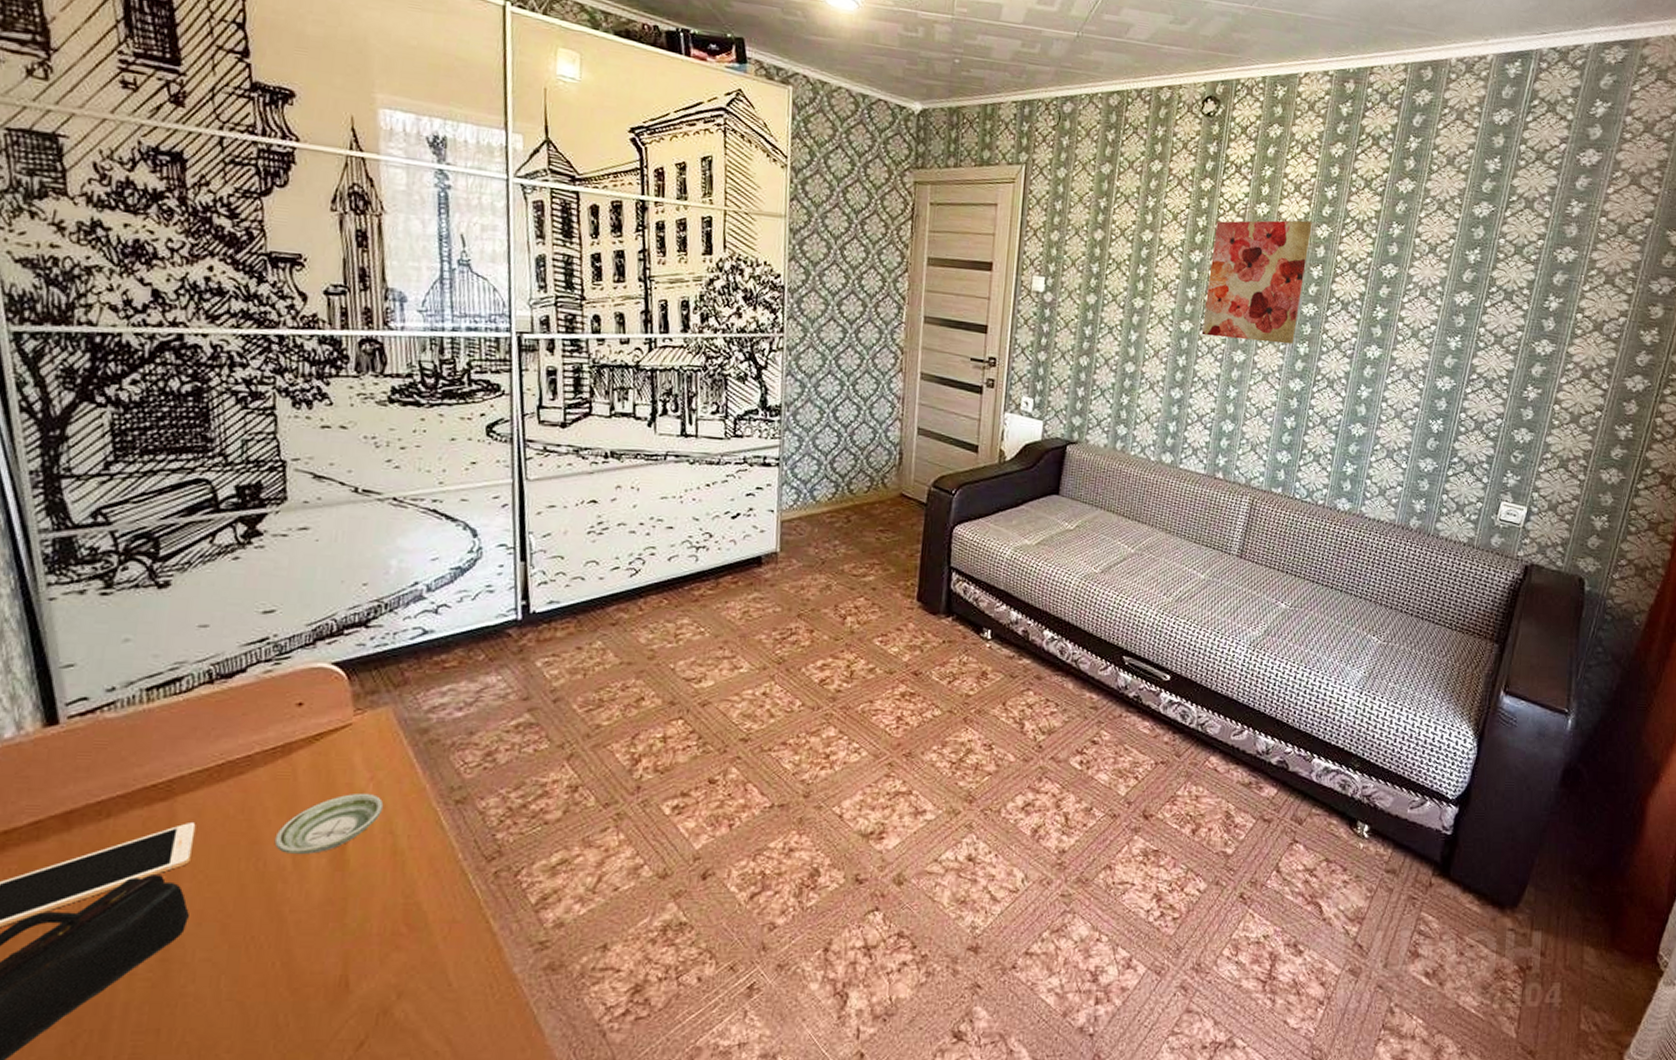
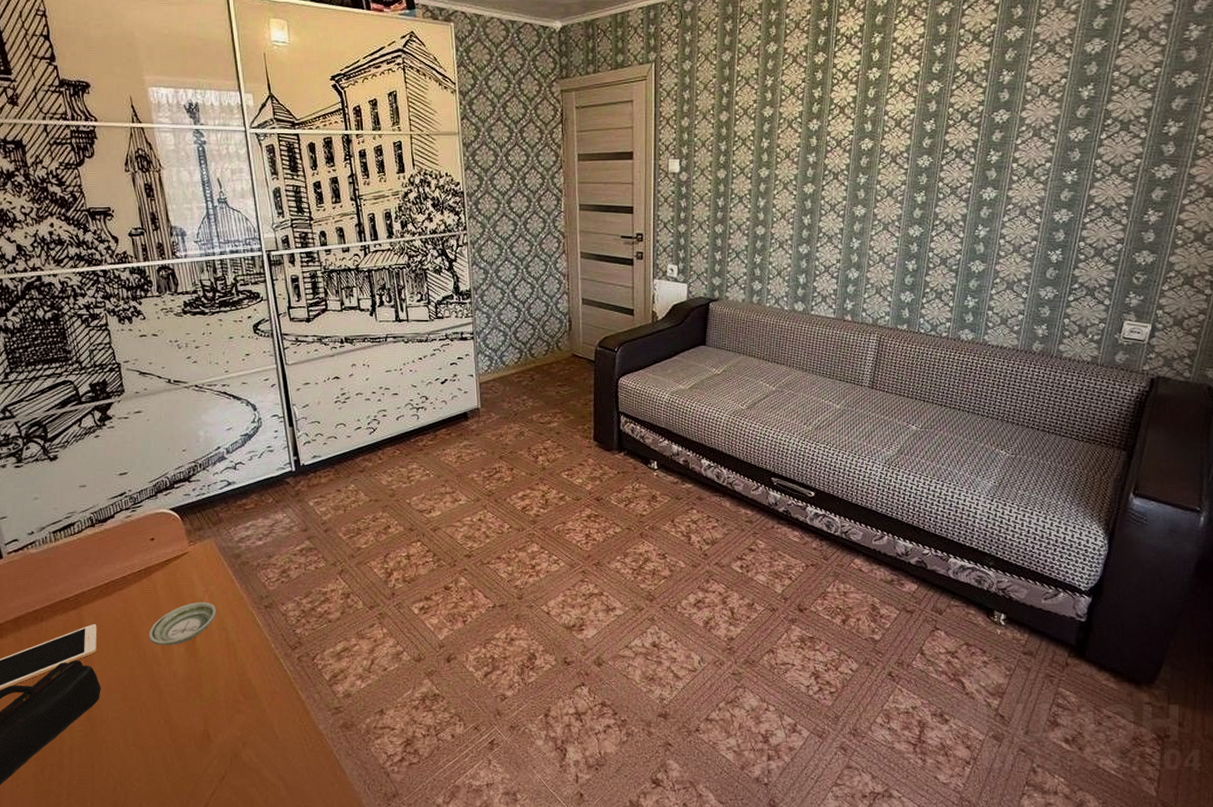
wall art: present [1201,220,1312,345] -> none [823,79,923,195]

